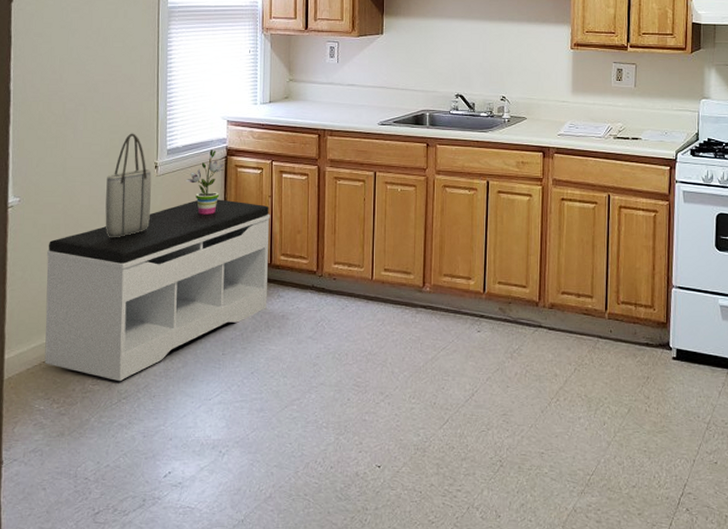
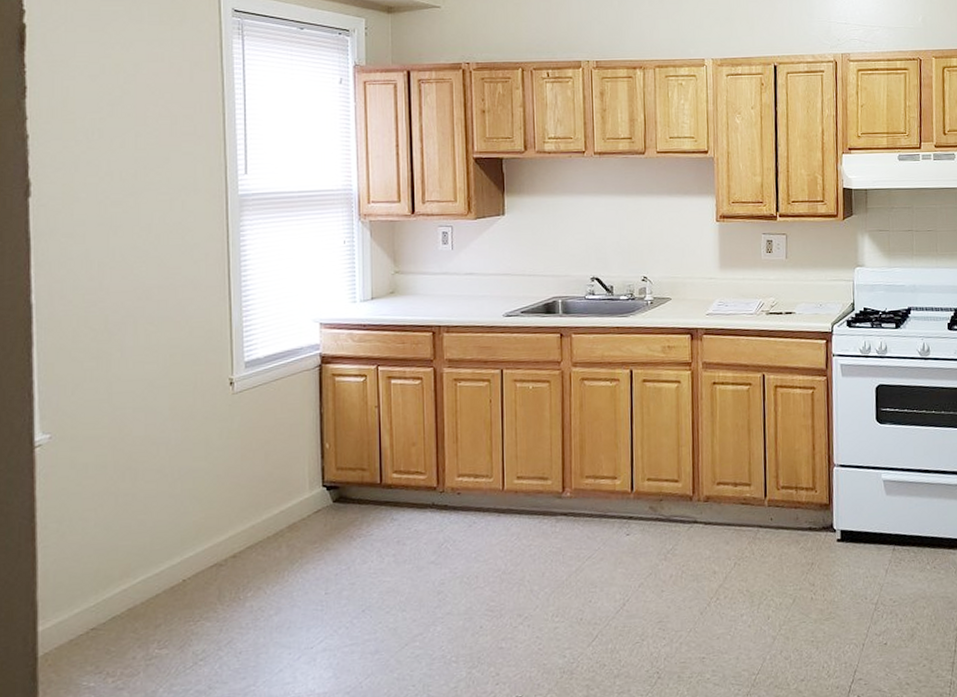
bench: present [44,199,270,381] -> none [90,414,378,641]
tote bag: present [105,133,152,238] -> none [167,345,226,472]
potted plant: present [184,149,224,215] -> none [269,358,318,435]

